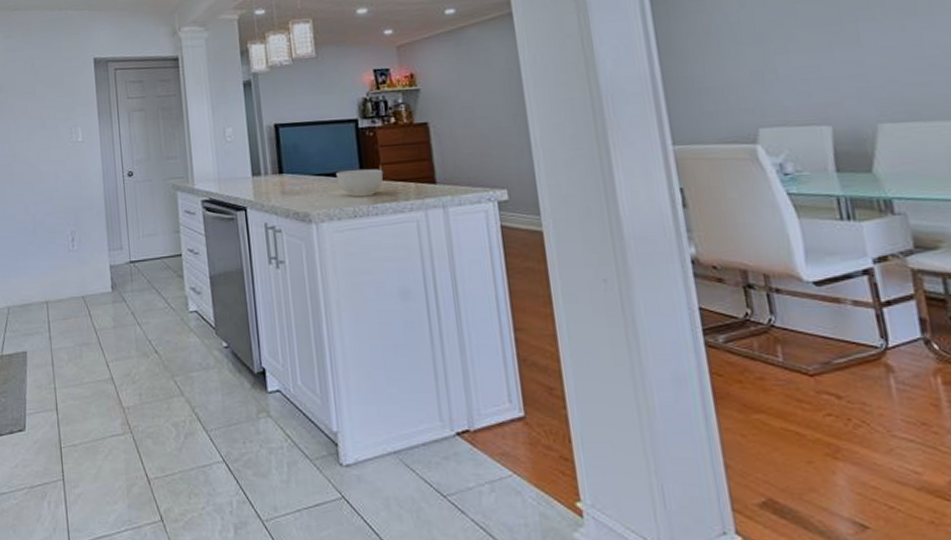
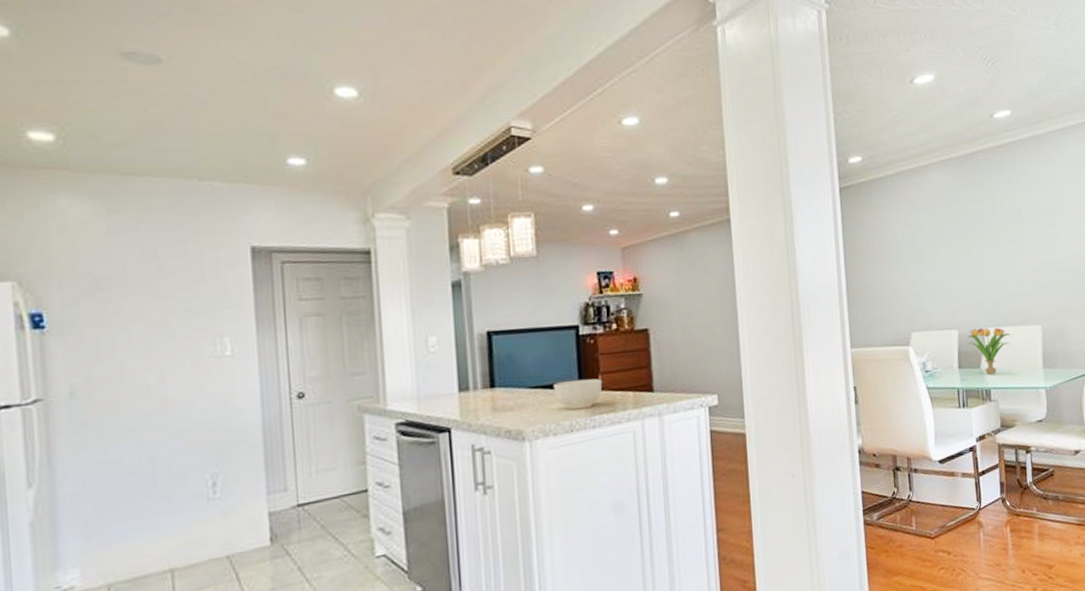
flower arrangement: none [848,123,922,182] -> present [967,327,1011,375]

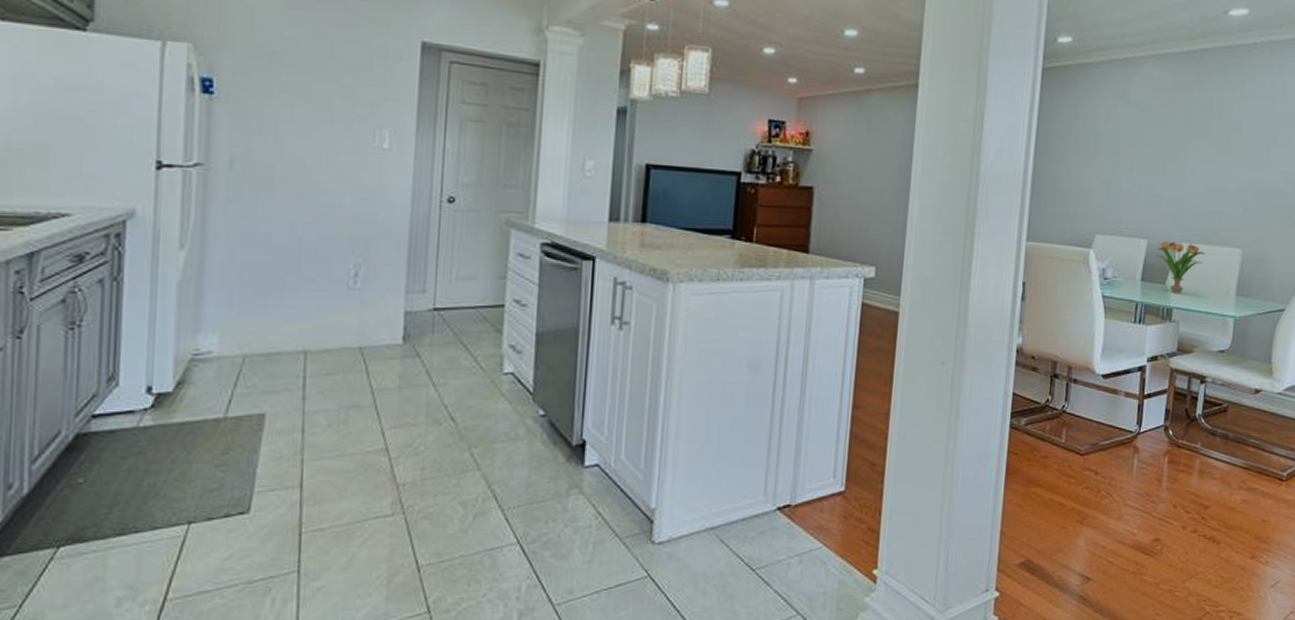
bowl: present [553,378,603,410] -> none [705,227,757,260]

